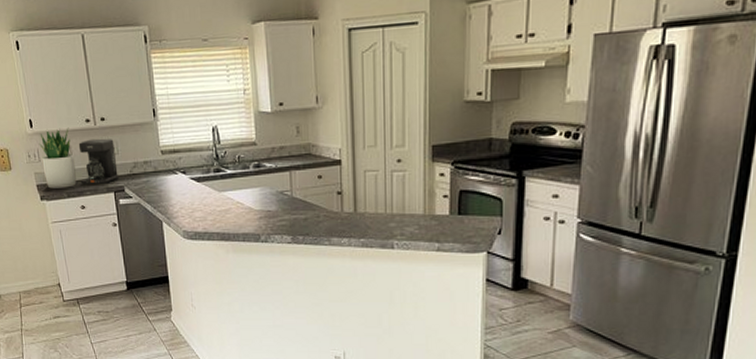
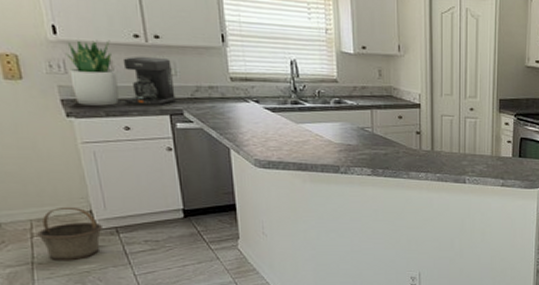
basket: none [24,280,67,328] -> present [37,206,102,260]

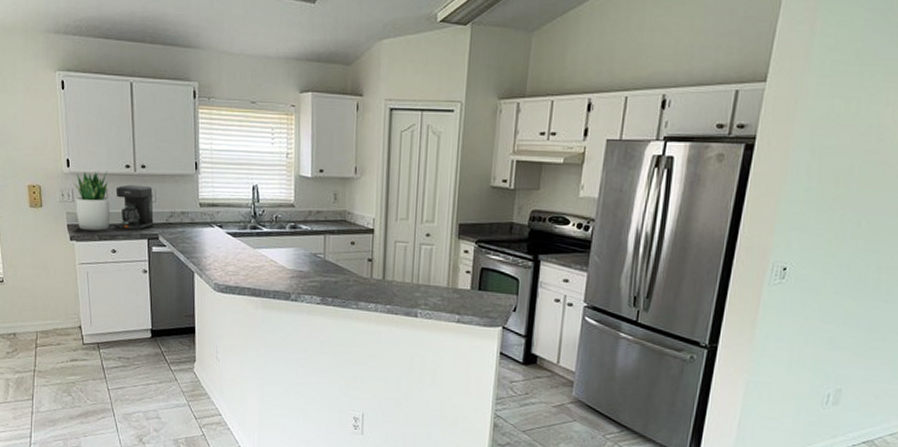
basket: present [37,206,102,260] -> none [40,321,87,371]

